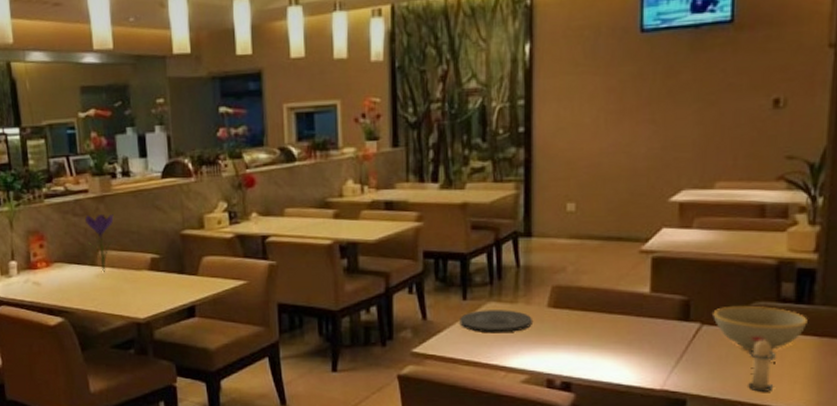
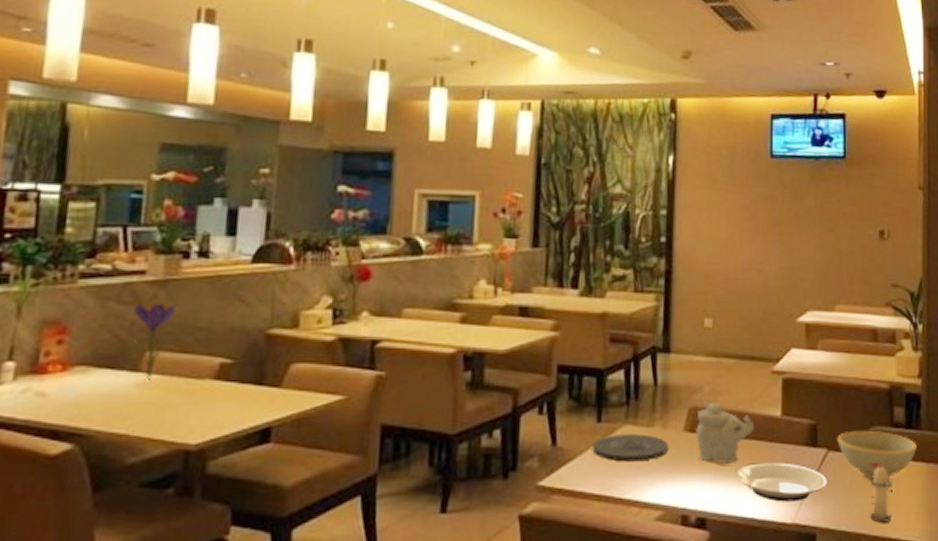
teapot: none [559,280,621,336] -> present [696,402,755,464]
plate: none [600,335,700,370] -> present [735,462,827,502]

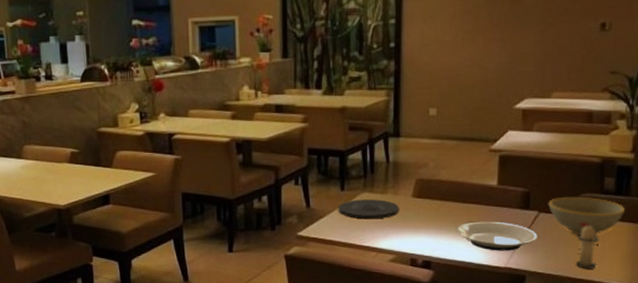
flower: present [133,302,177,380] -> none [11,112,39,164]
teapot: present [696,402,755,464] -> none [422,174,473,221]

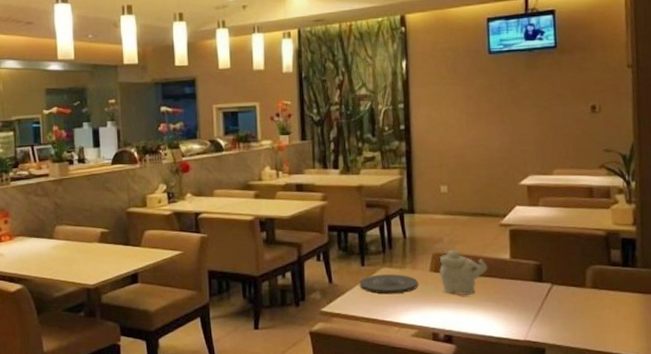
teapot: none [422,174,473,221] -> present [439,249,488,295]
plate: present [455,221,537,251] -> none [474,294,553,324]
bowl: present [548,196,625,235] -> none [560,268,633,307]
candle: present [576,223,599,269] -> none [590,295,613,341]

